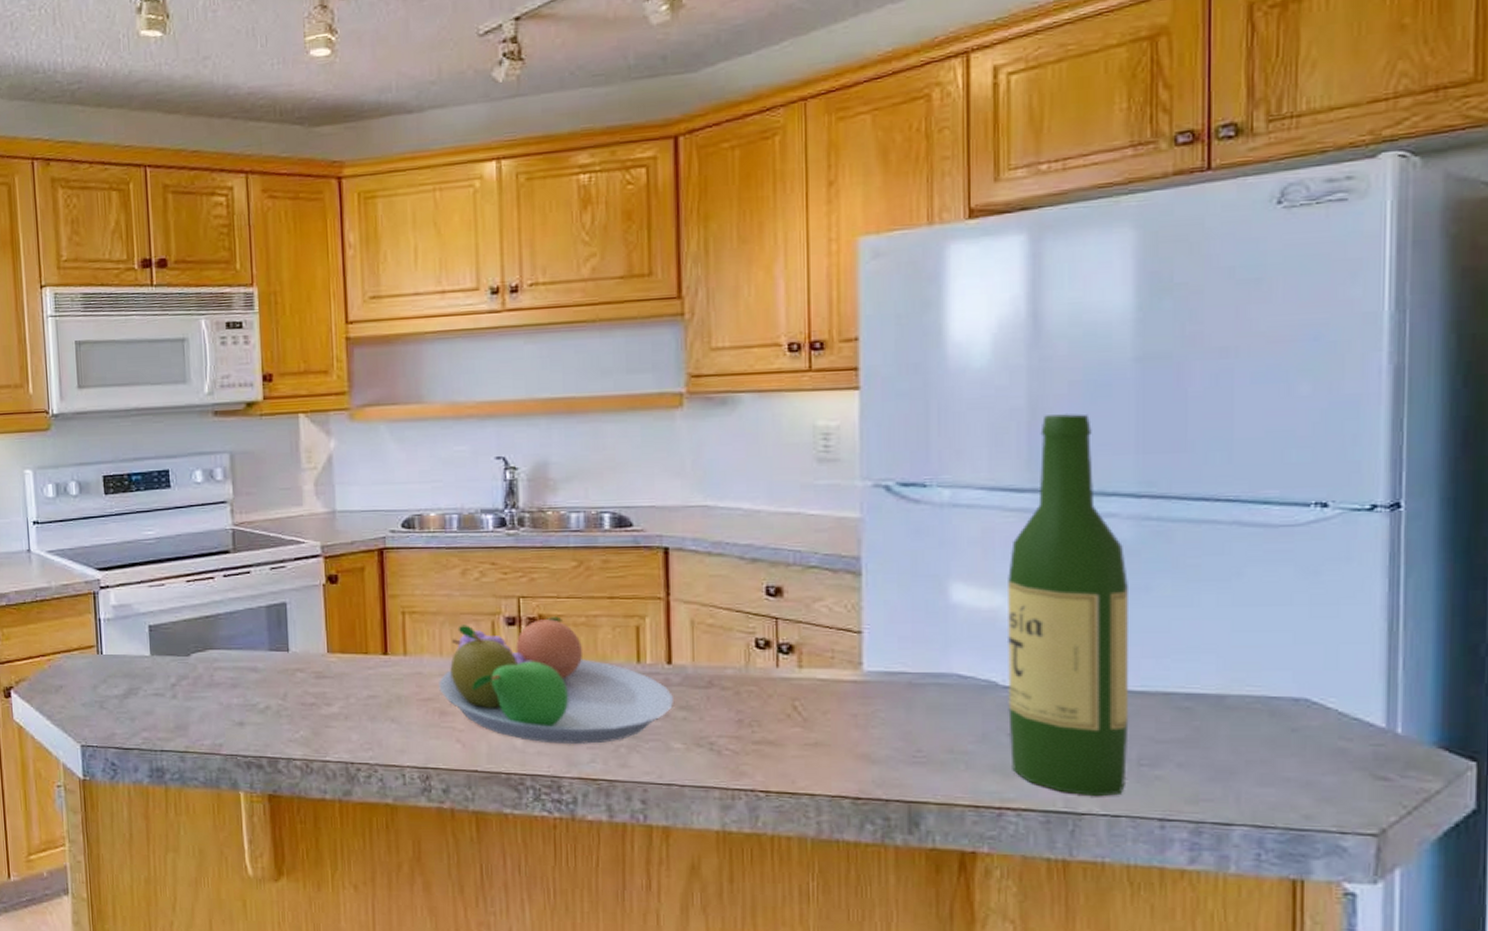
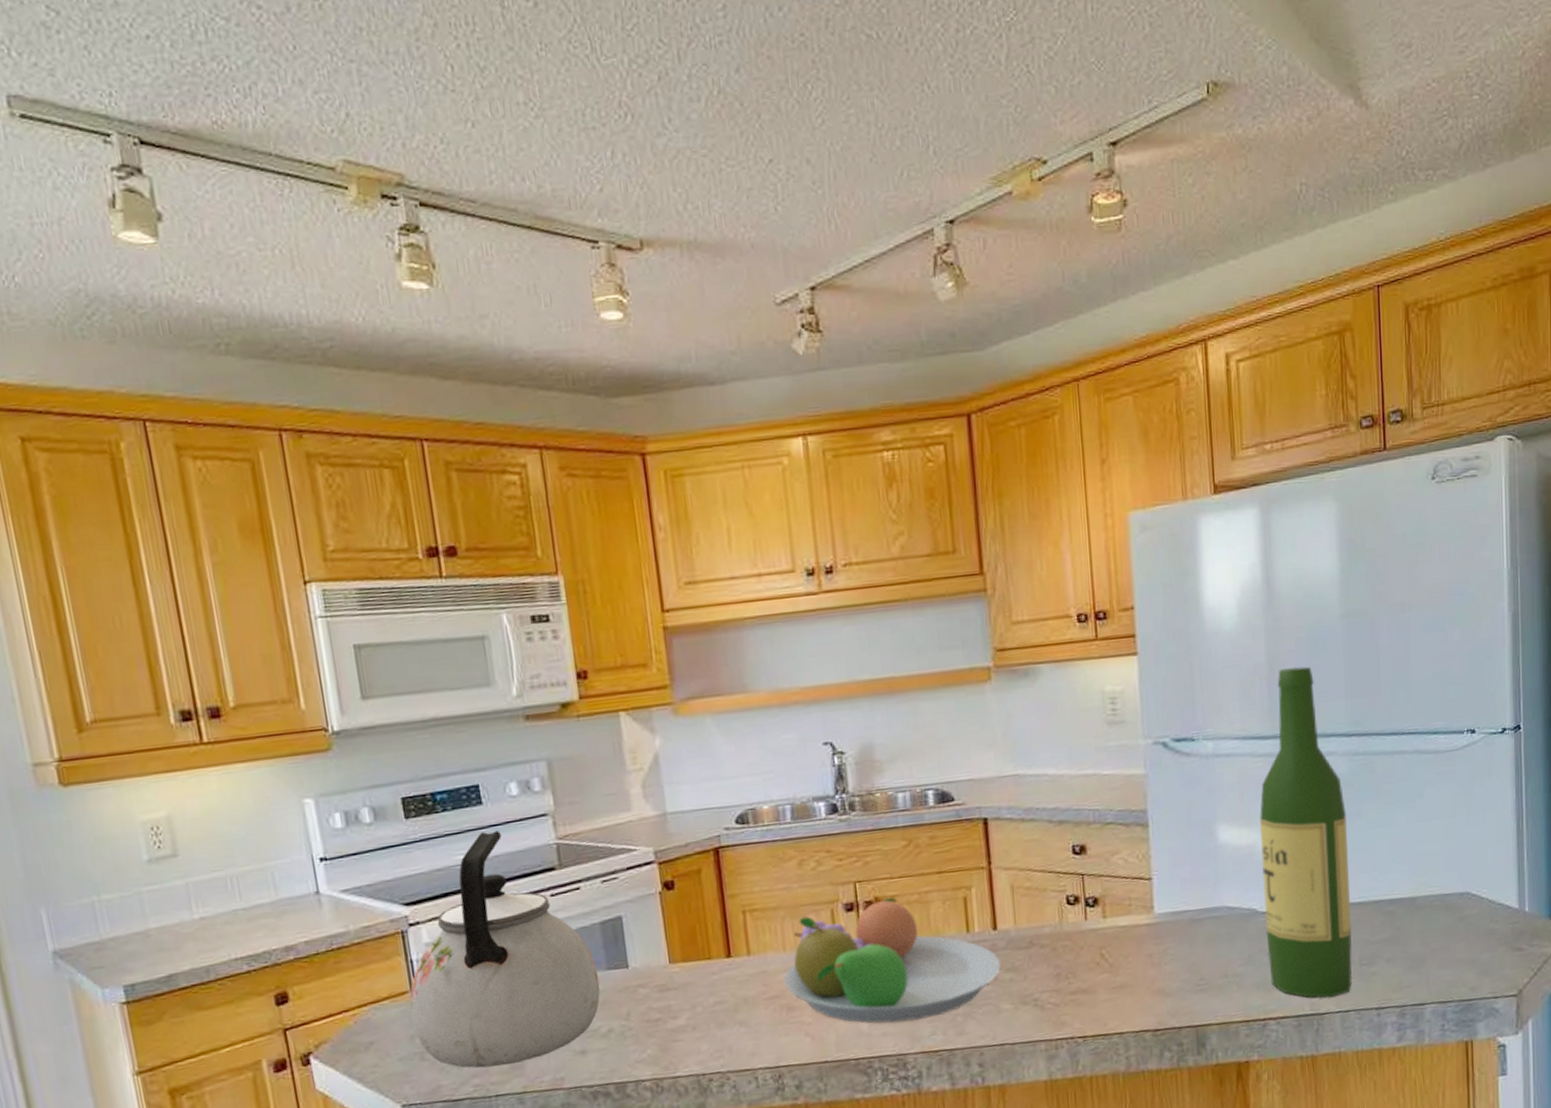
kettle: none [95,512,262,725] -> present [410,830,601,1069]

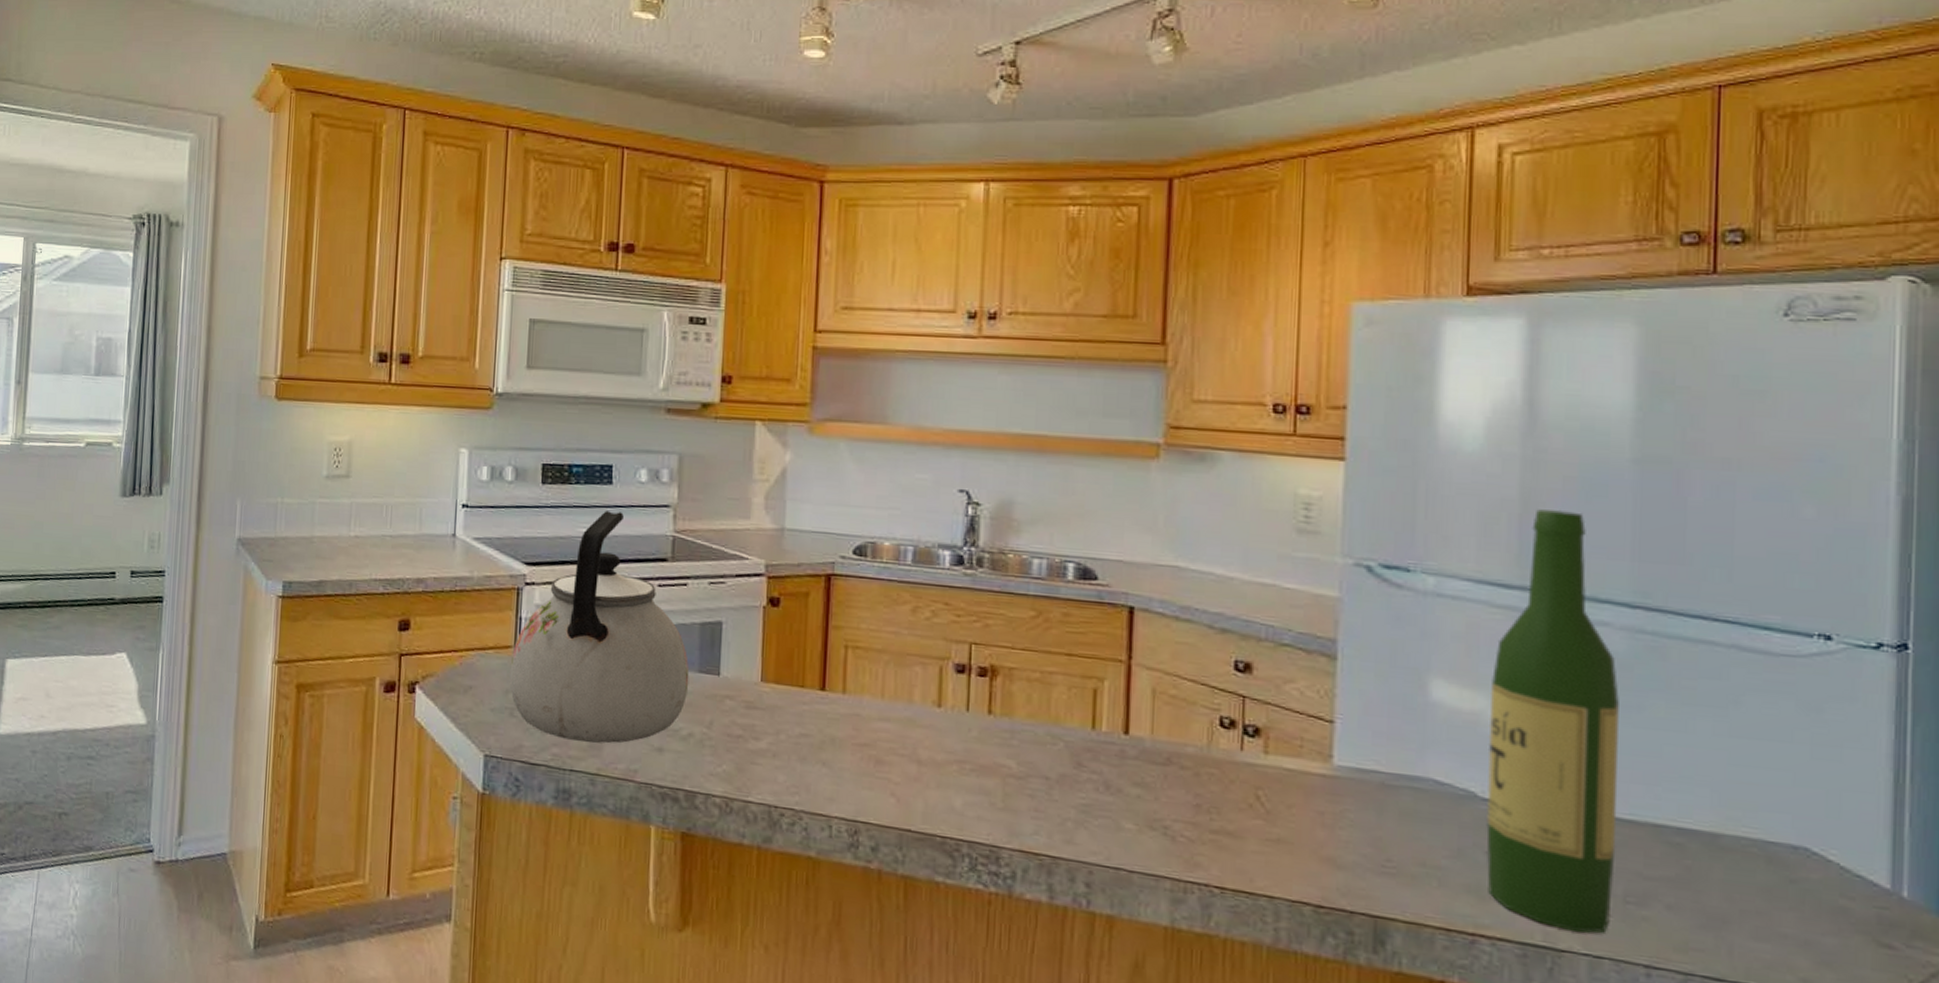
fruit bowl: present [784,897,1001,1023] -> none [877,666,1128,814]

